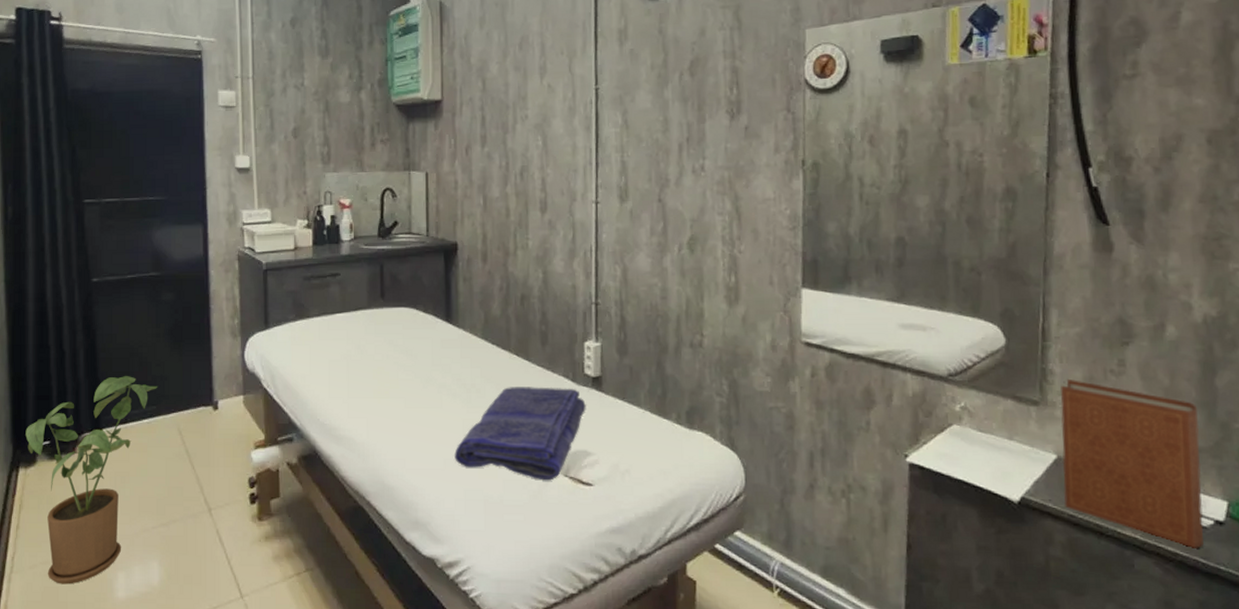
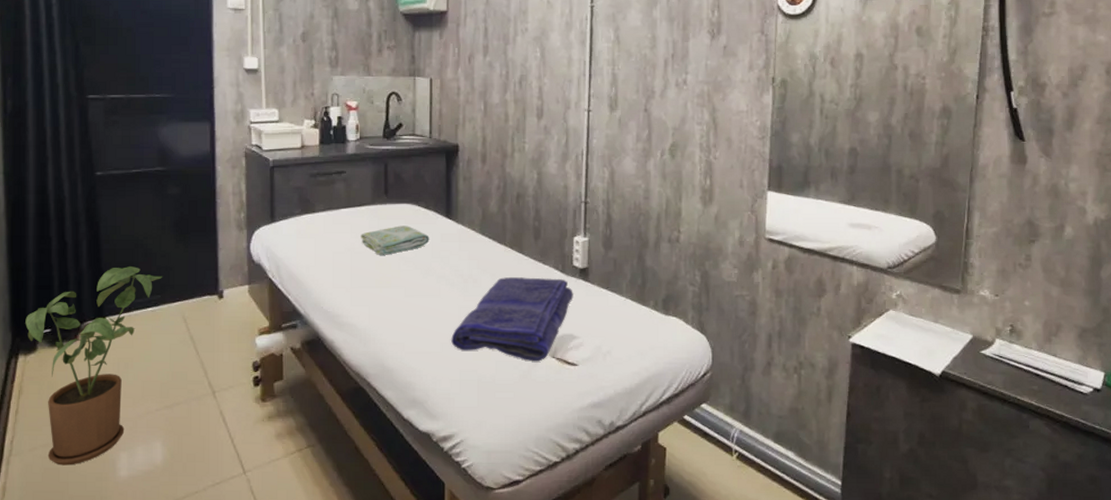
towel: none [357,331,429,363] -> present [361,225,430,255]
book: present [1060,378,1204,548] -> none [976,271,1086,411]

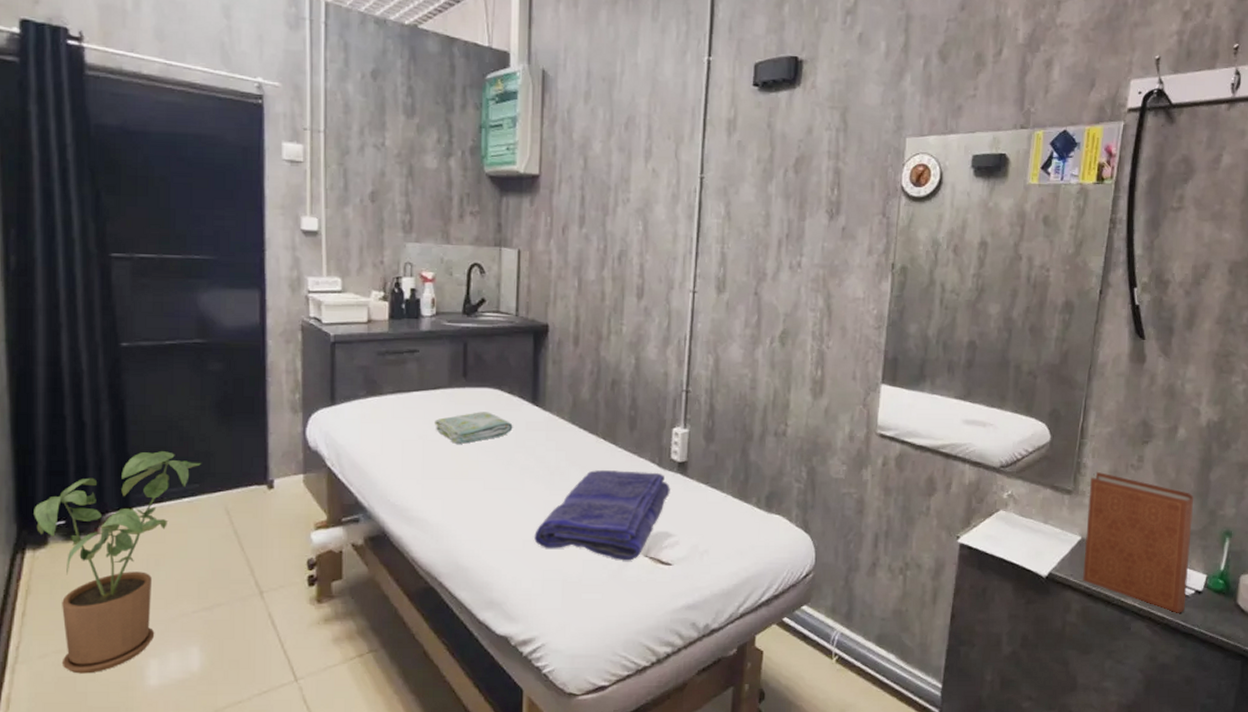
book: none [976,271,1086,411] -> present [1082,471,1194,613]

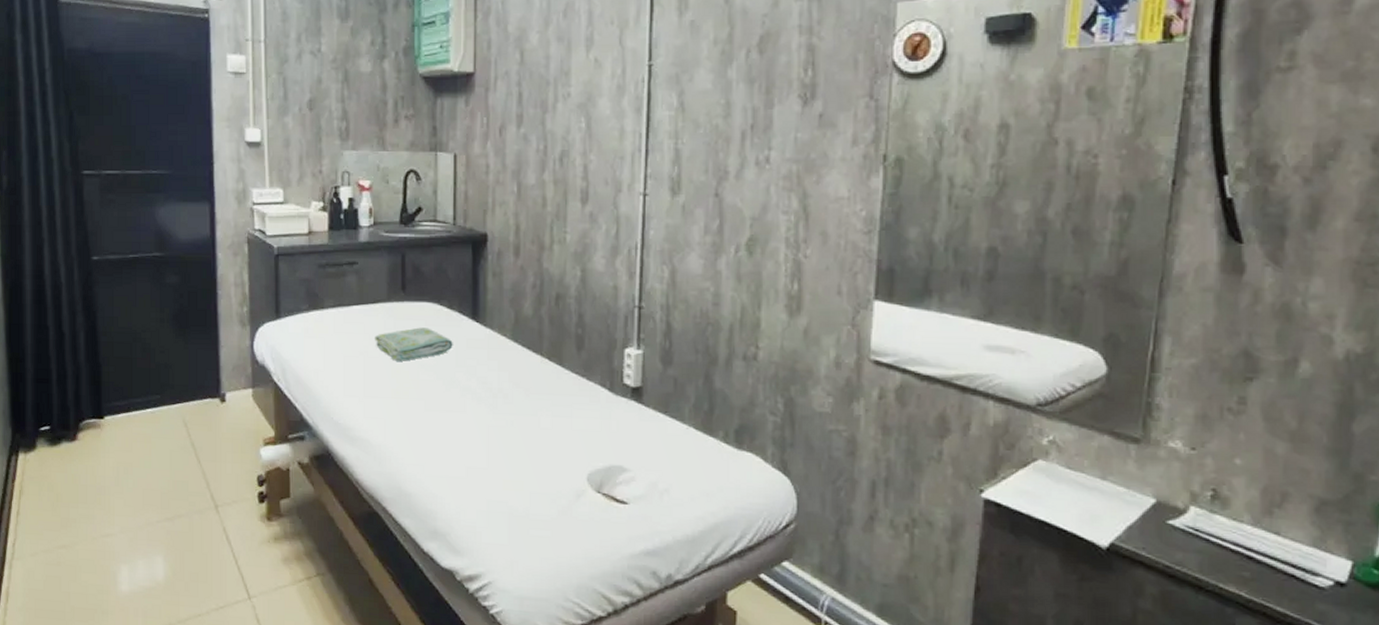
house plant: present [34,450,202,674] -> none [25,361,162,575]
towel: present [534,470,670,561] -> none [478,393,624,496]
book: present [1082,471,1194,613] -> none [1159,415,1328,611]

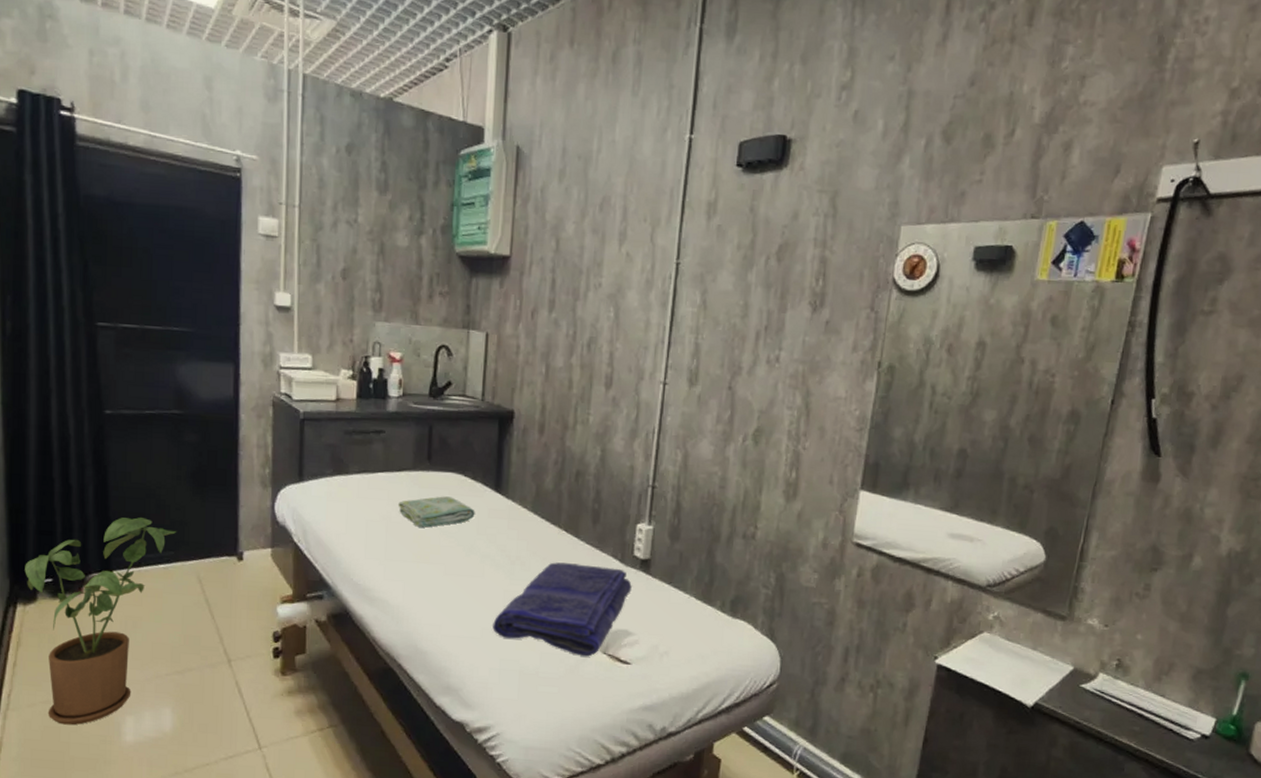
house plant: none [25,361,162,575] -> present [25,516,177,725]
towel: none [478,393,624,496] -> present [492,562,632,657]

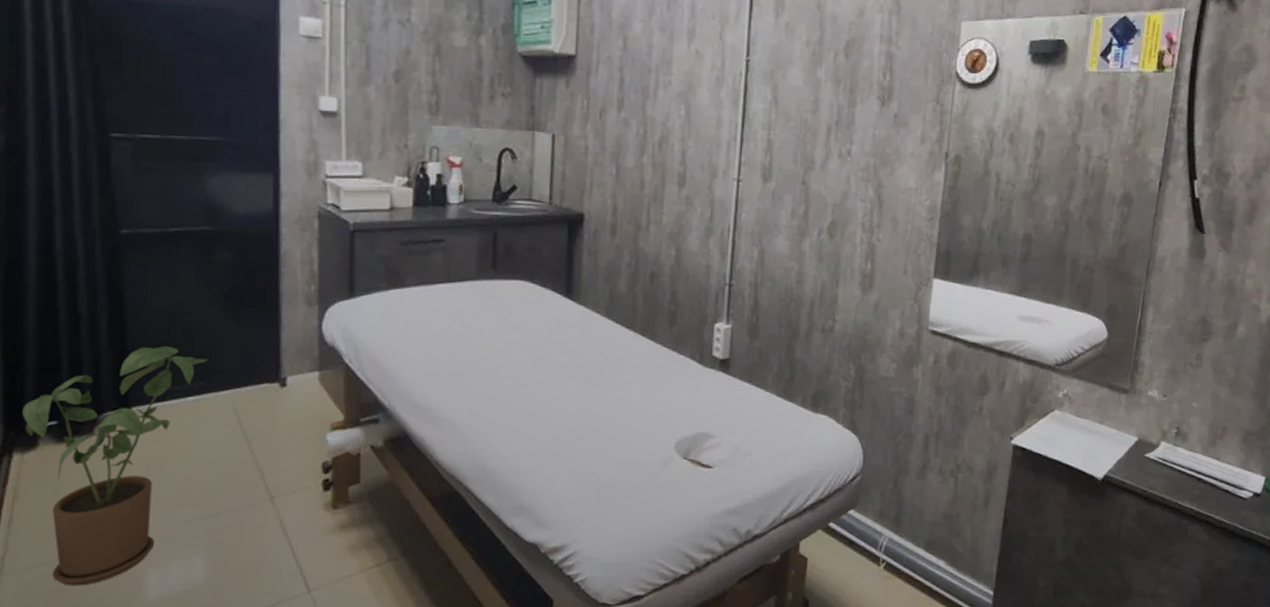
towel: present [398,496,475,528] -> none [461,305,545,339]
towel: present [492,562,632,657] -> none [567,368,712,463]

